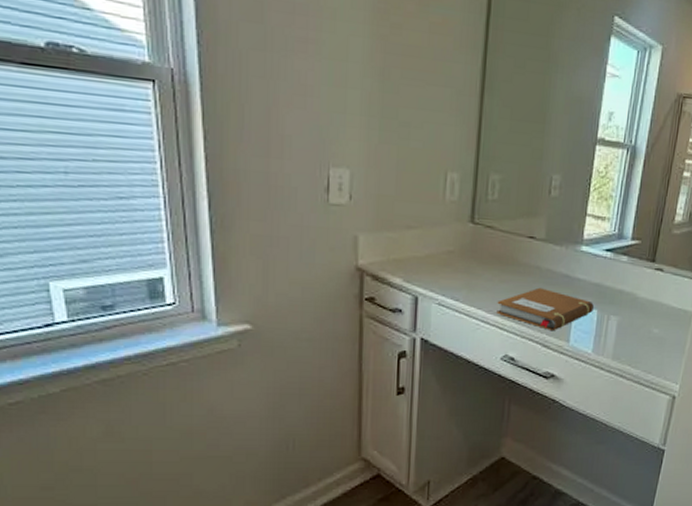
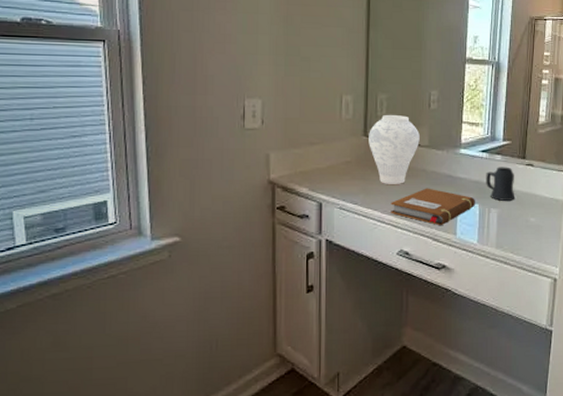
vase: none [475,198,536,281] -> present [369,114,420,184]
mug: none [607,269,641,308] -> present [486,167,515,201]

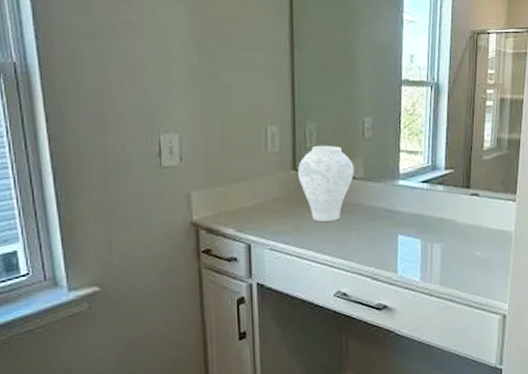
notebook: present [391,188,475,226] -> none [325,223,417,264]
mug: present [486,167,515,201] -> none [427,197,460,235]

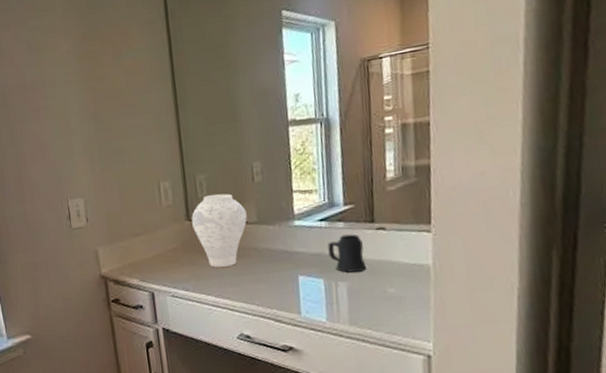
mug: none [427,197,460,235] -> present [327,234,367,273]

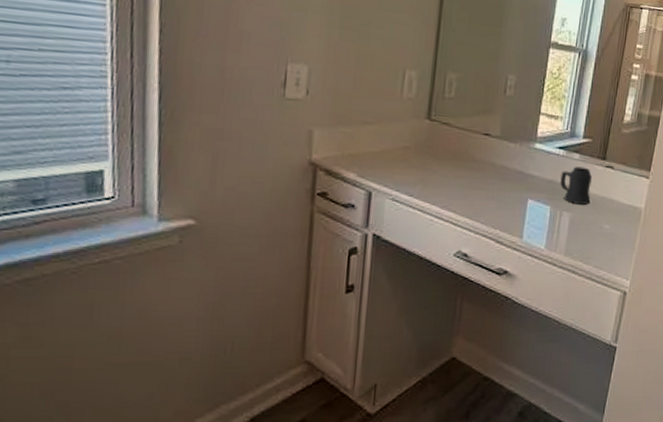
vase: present [191,193,247,268] -> none [432,96,491,177]

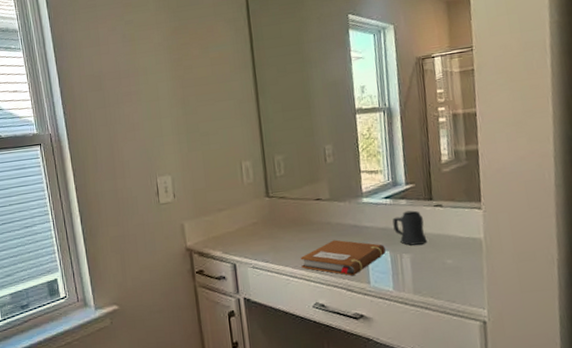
notebook: none [450,183,547,227] -> present [300,239,386,276]

